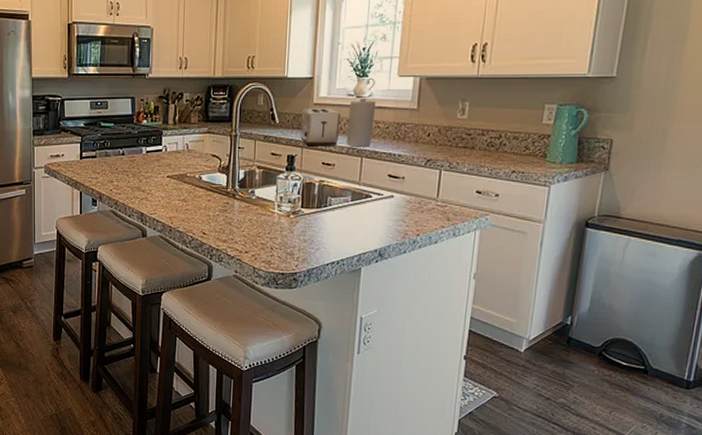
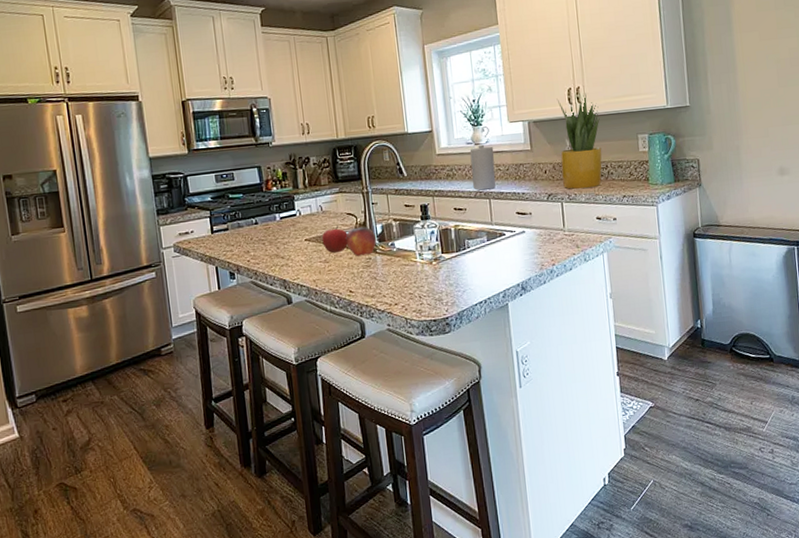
fruit: none [183,166,210,194] -> present [322,226,348,254]
fruit: none [207,169,238,200] -> present [345,226,377,257]
toaster: present [300,108,341,147] -> none [426,157,465,195]
planter: none [446,51,505,158] -> present [556,93,602,189]

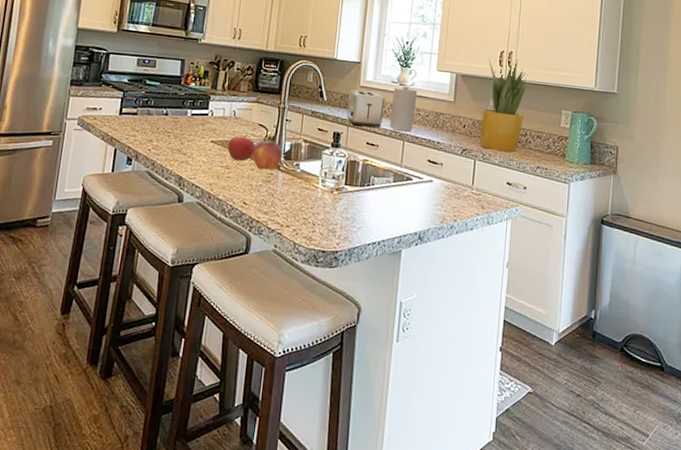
toaster: none [426,157,465,195] -> present [346,89,385,128]

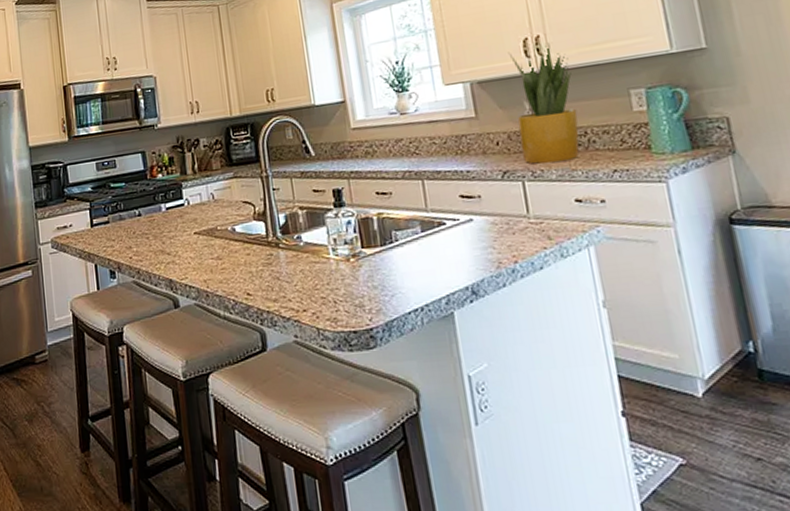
fruit: present [227,134,255,162] -> none [213,216,244,249]
fruit: present [251,139,283,170] -> none [241,216,280,253]
toaster: present [346,89,385,128] -> none [339,131,390,177]
paper towel holder: present [390,86,418,132] -> none [393,113,430,170]

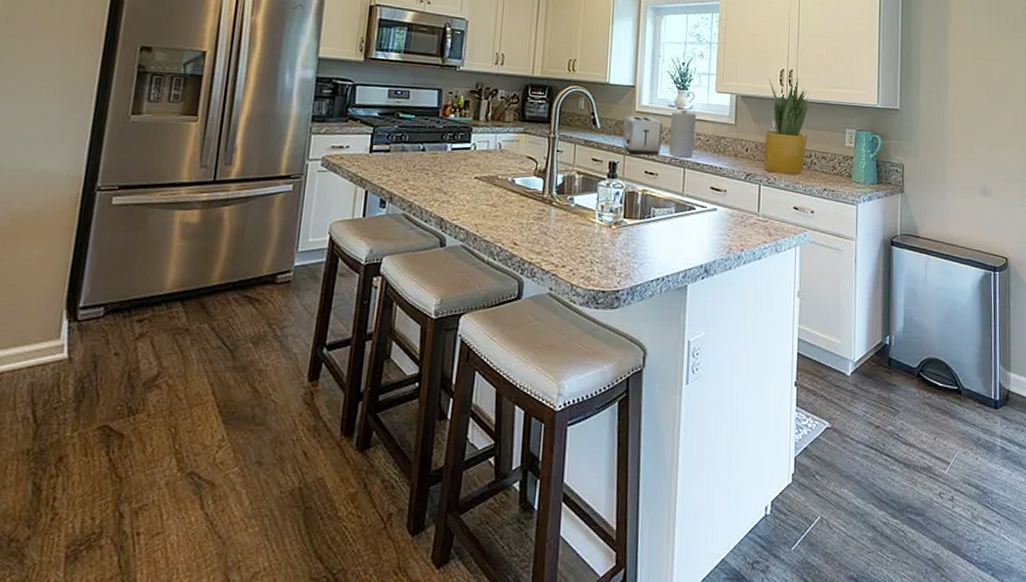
toaster: none [339,131,390,177] -> present [622,115,663,156]
paper towel holder: none [393,113,430,170] -> present [669,109,697,158]

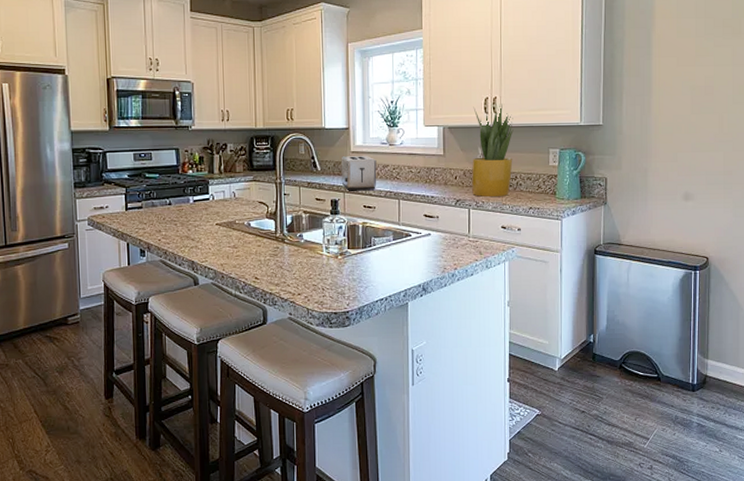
paper towel holder: present [669,109,697,158] -> none [383,145,408,190]

